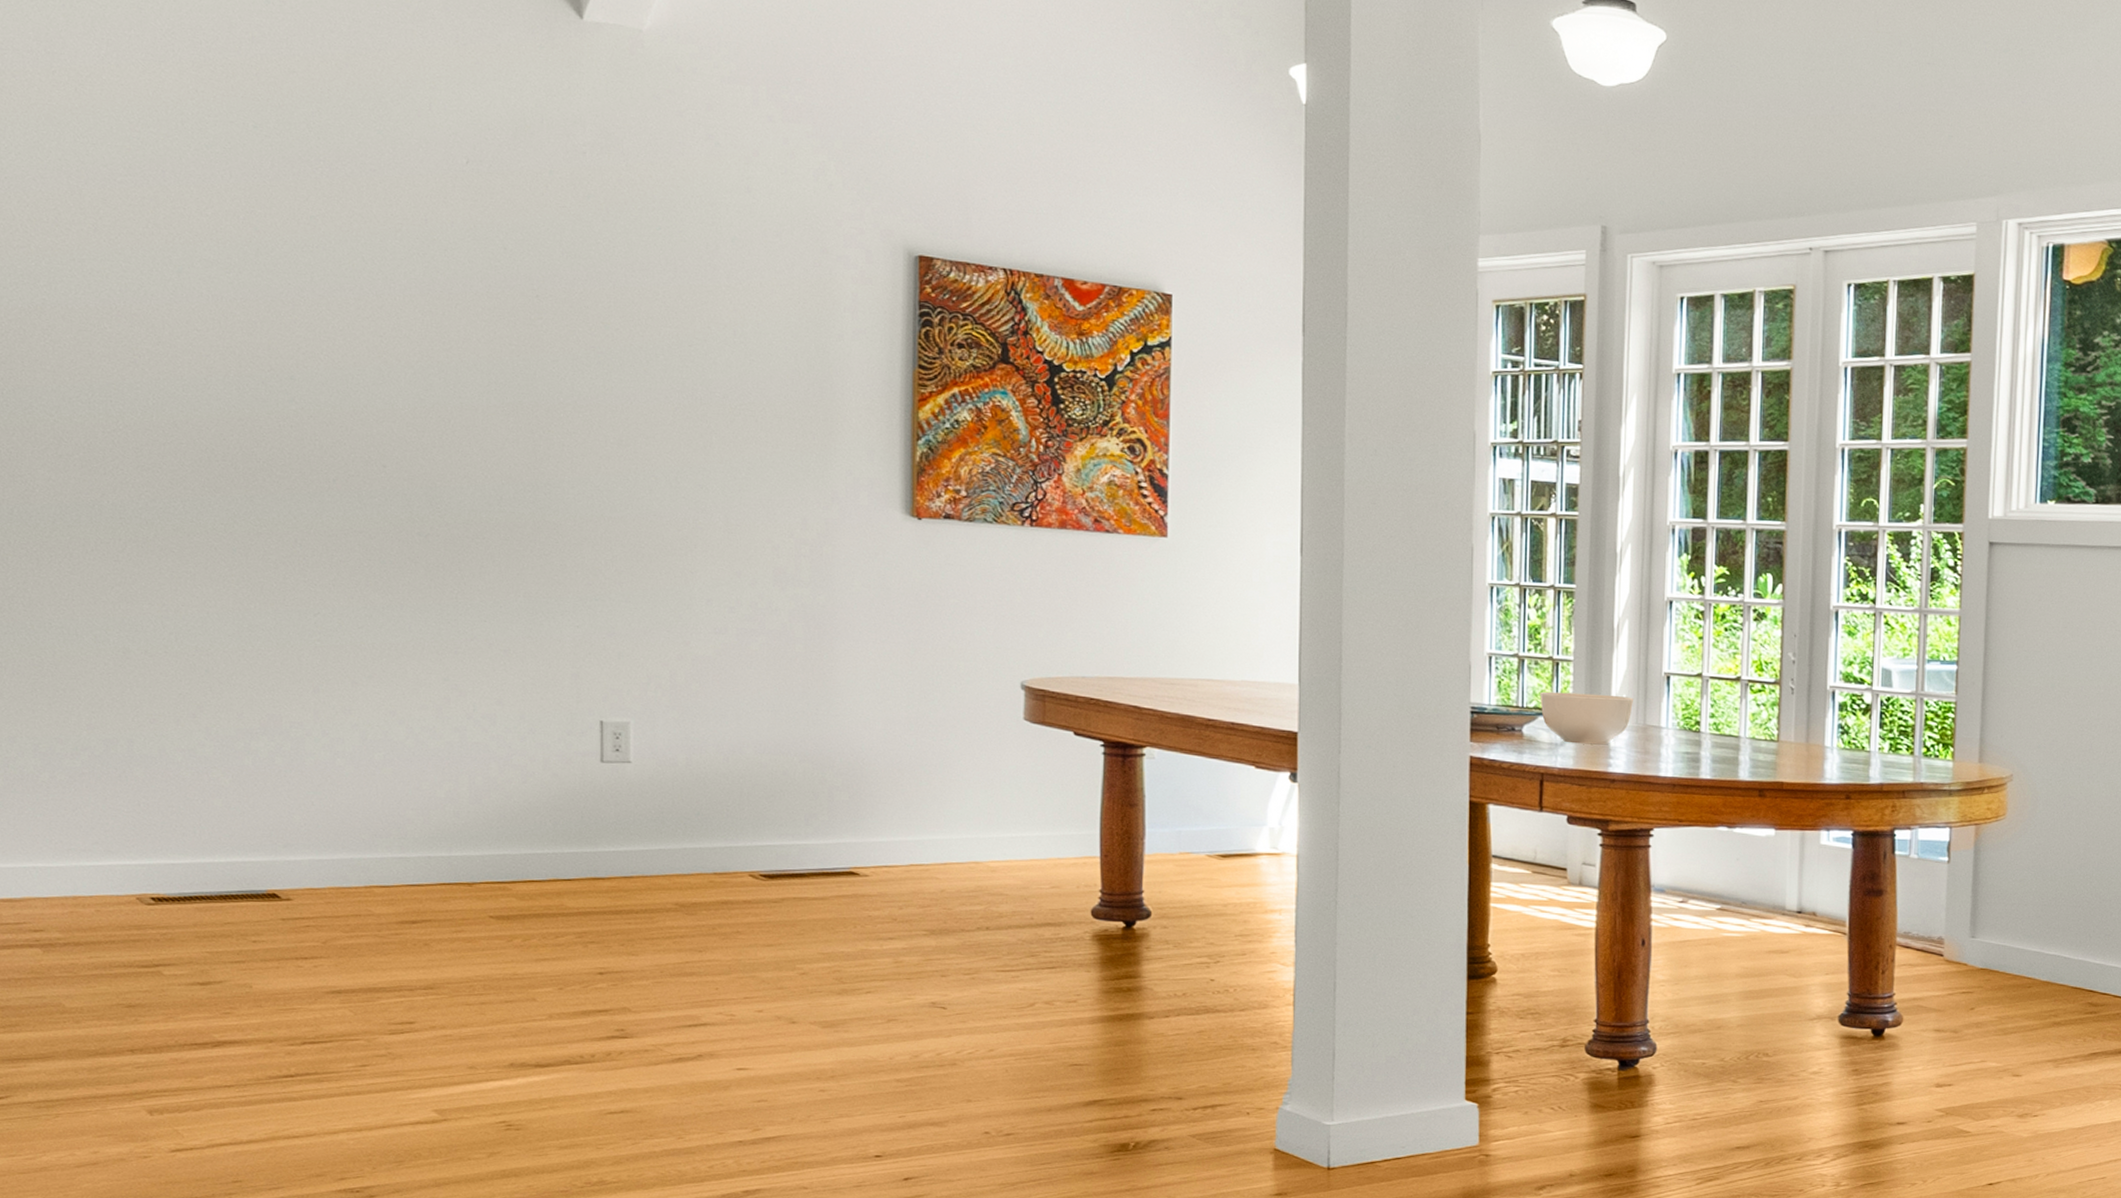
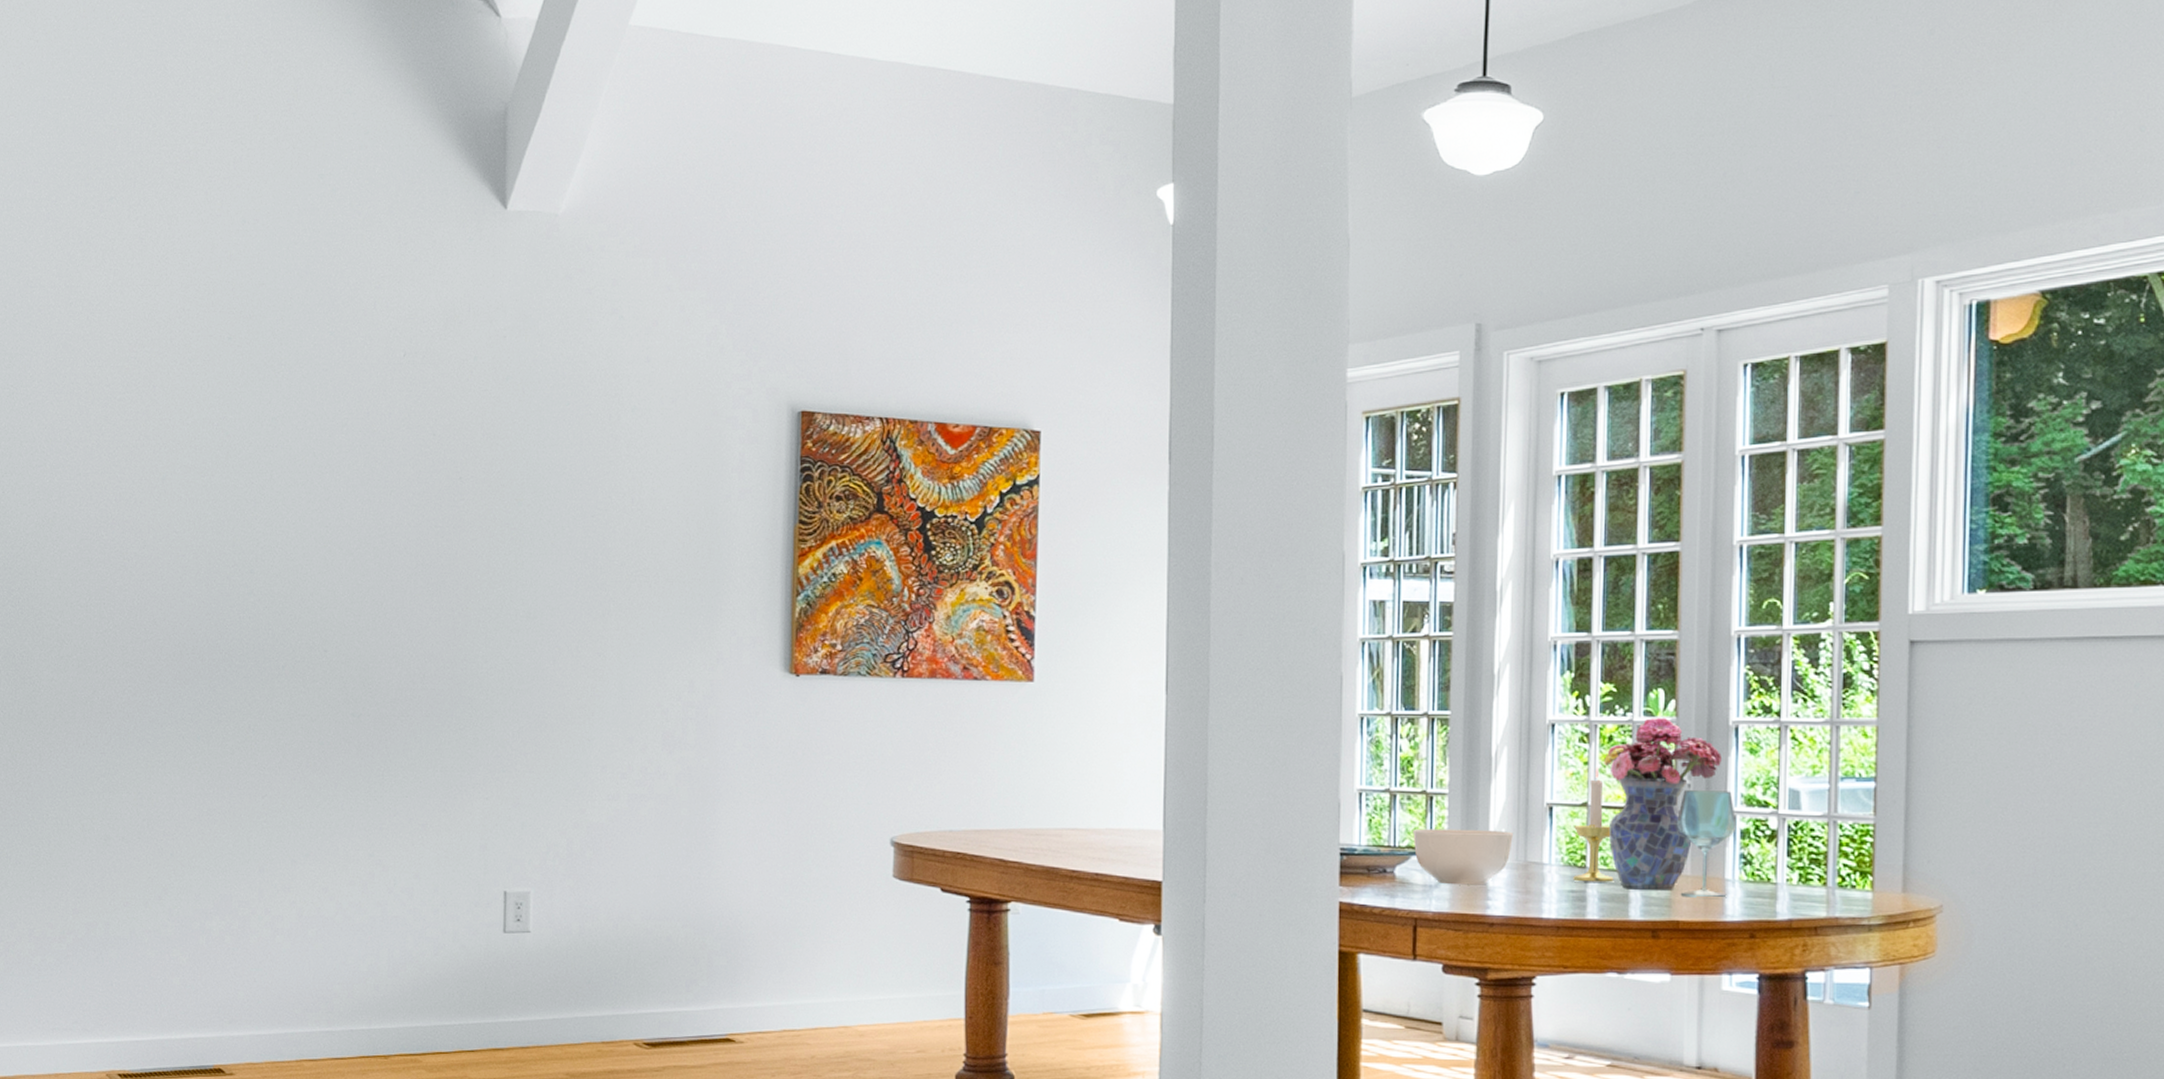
candlestick: none [1688,642,1725,746] -> present [1573,767,1614,882]
flower arrangement: none [1717,599,1823,756] -> present [1604,717,1721,892]
wine glass: none [1781,666,1836,764] -> present [1676,790,1737,900]

